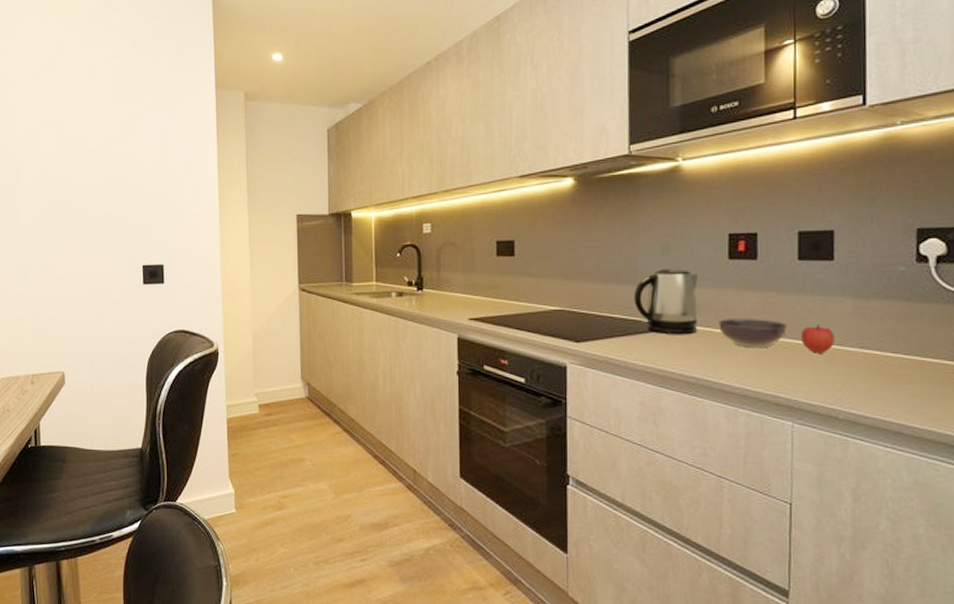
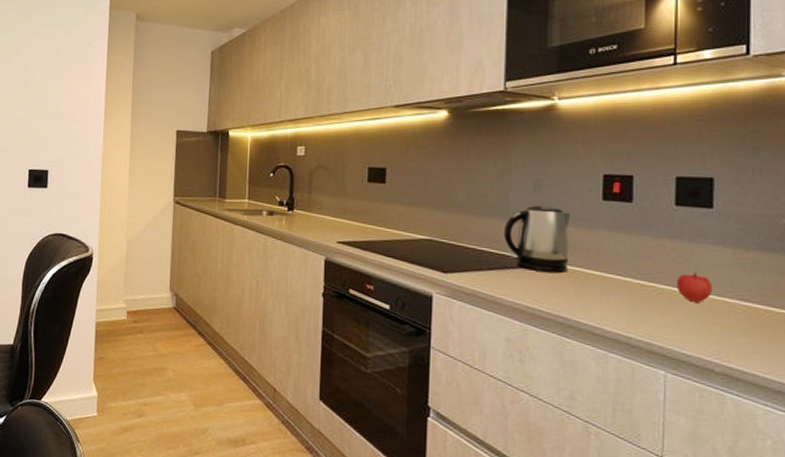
bowl: present [718,319,787,347] -> none [590,260,662,292]

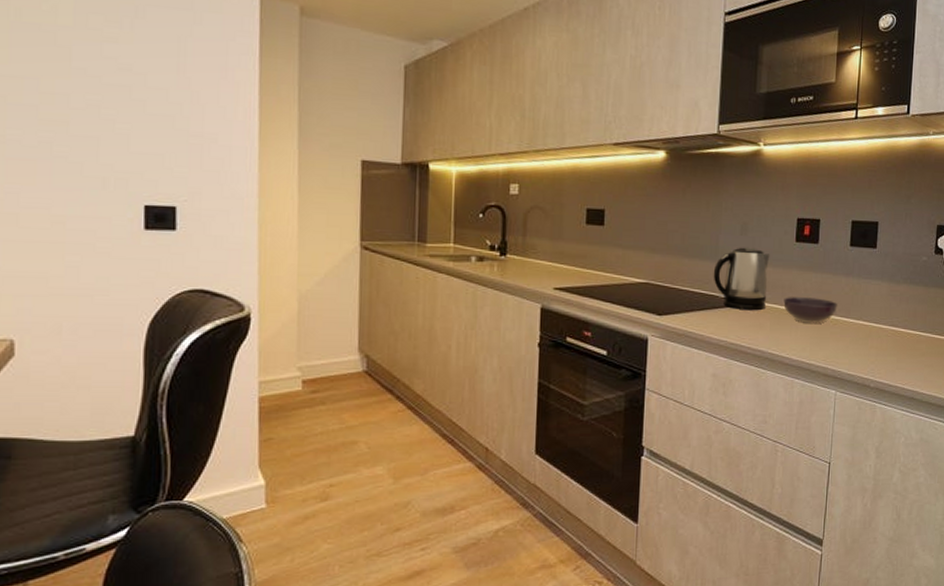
bowl: none [590,260,662,292] -> present [783,297,838,323]
fruit: present [676,273,712,303] -> none [847,304,872,330]

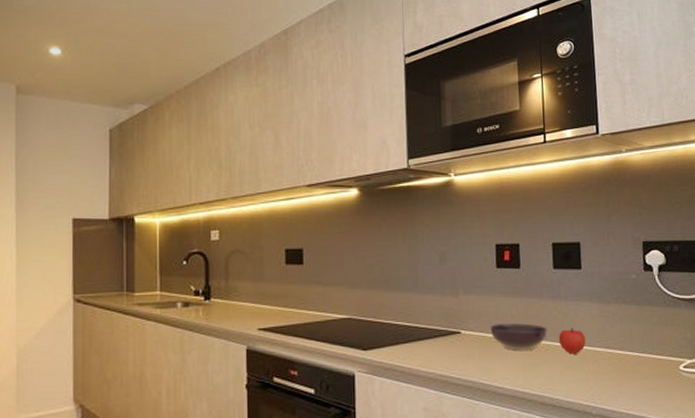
kettle: present [713,247,770,311] -> none [415,276,473,341]
fruit: none [847,304,872,330] -> present [558,328,586,354]

